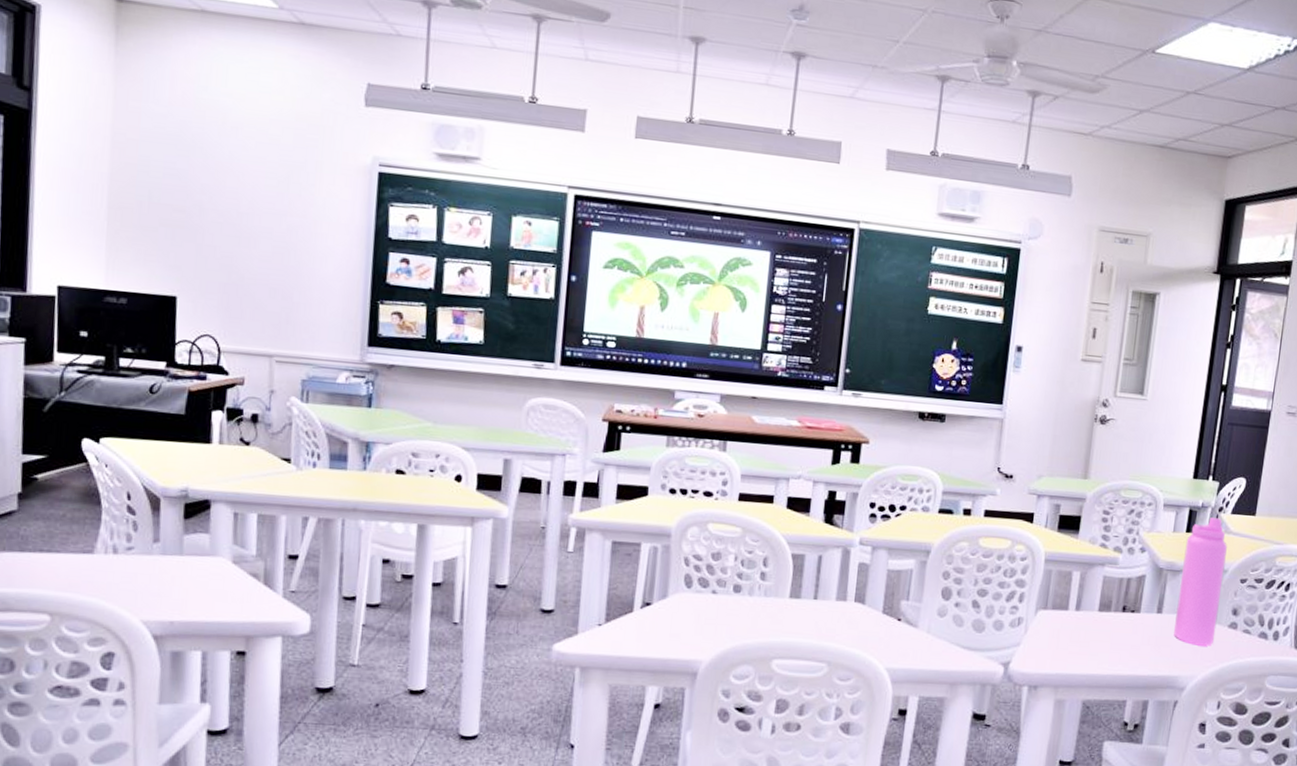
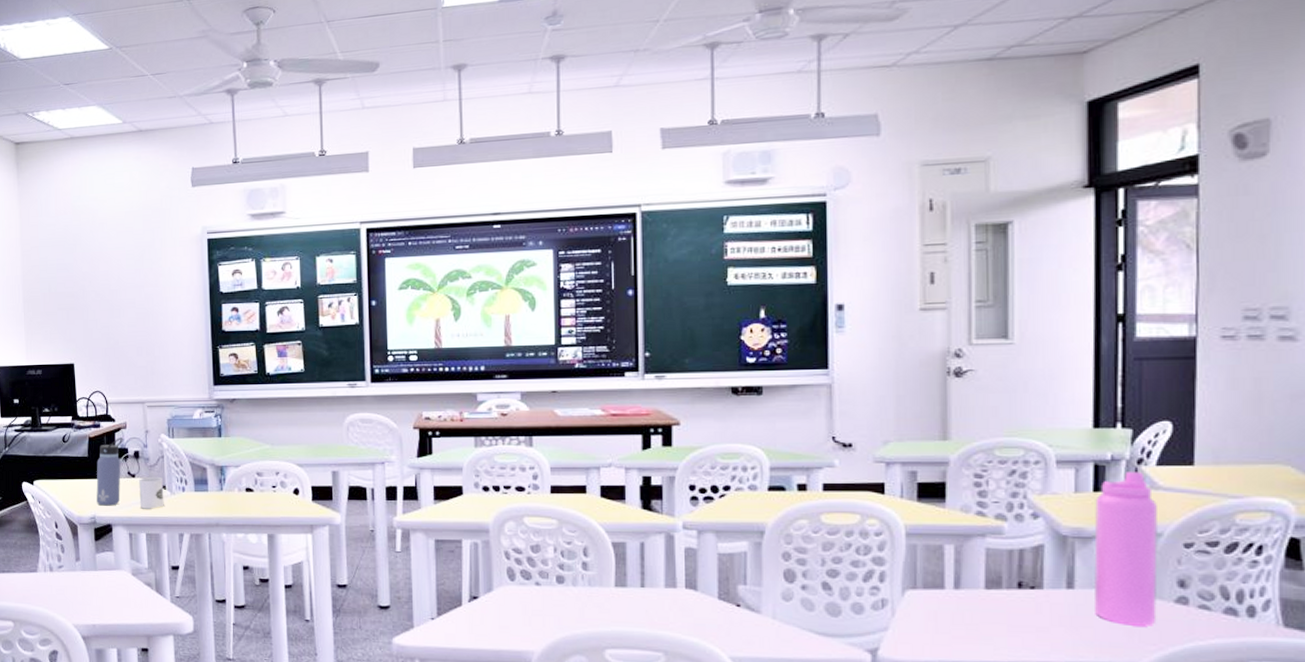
water bottle: none [191,395,238,478] -> present [96,438,124,506]
mug: none [252,446,288,486] -> present [139,476,164,509]

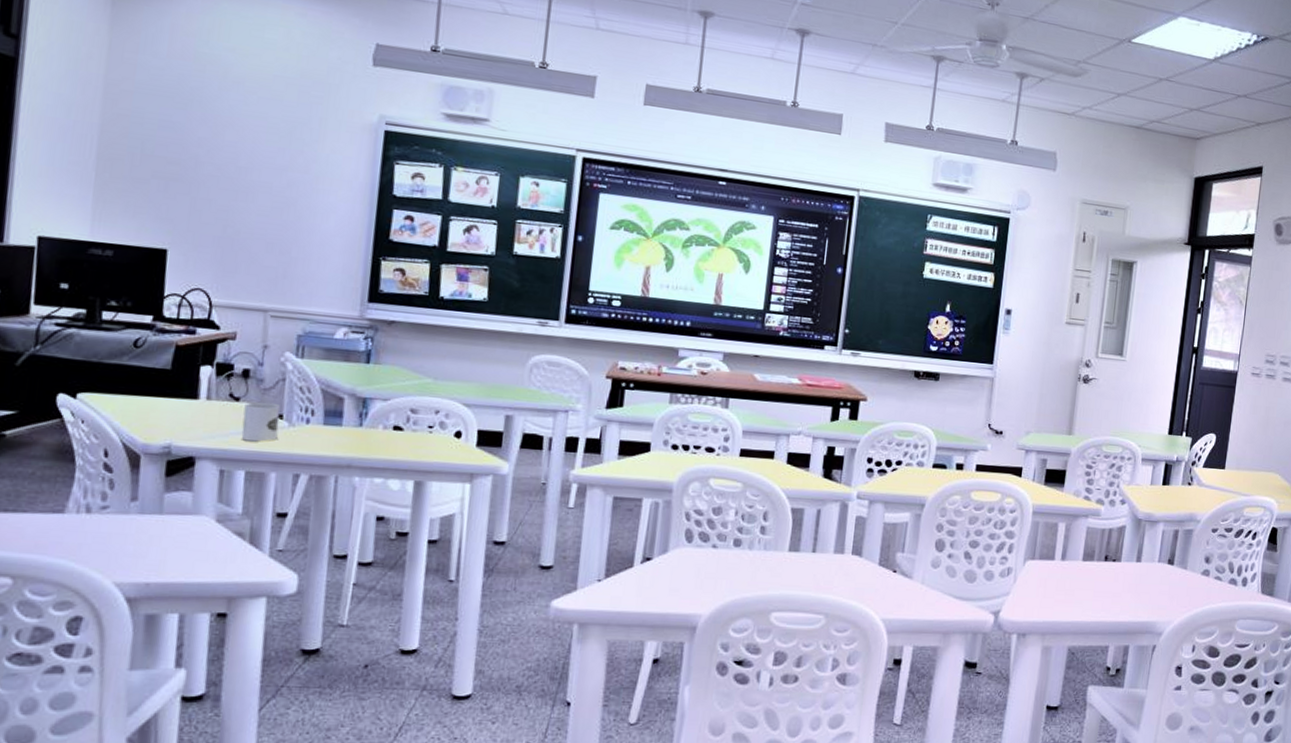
water bottle: present [96,438,124,506] -> none [175,350,229,434]
water bottle: present [1094,472,1158,626] -> none [1152,471,1200,593]

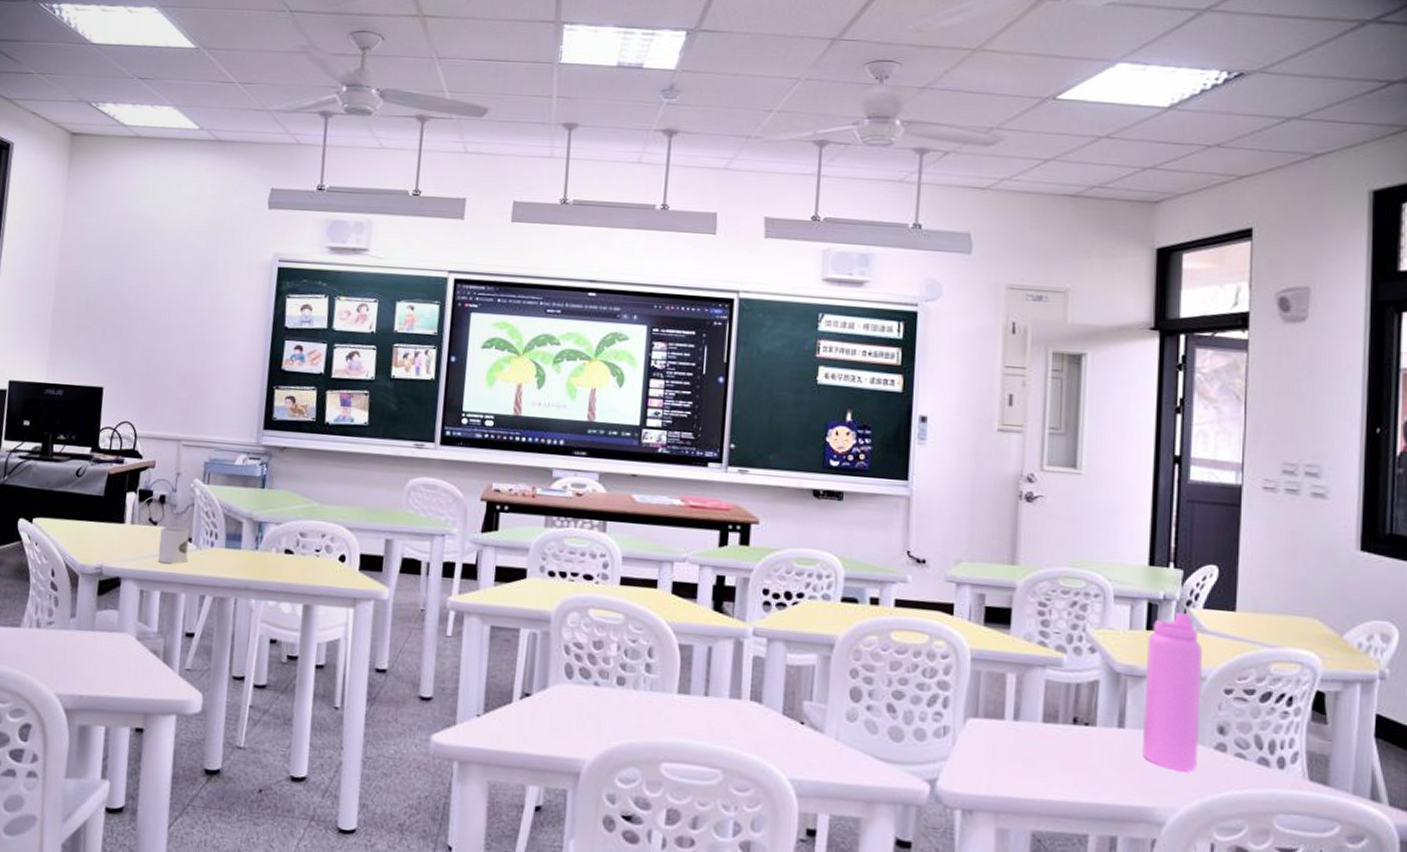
water bottle: none [1152,471,1200,593] -> present [1143,613,1202,772]

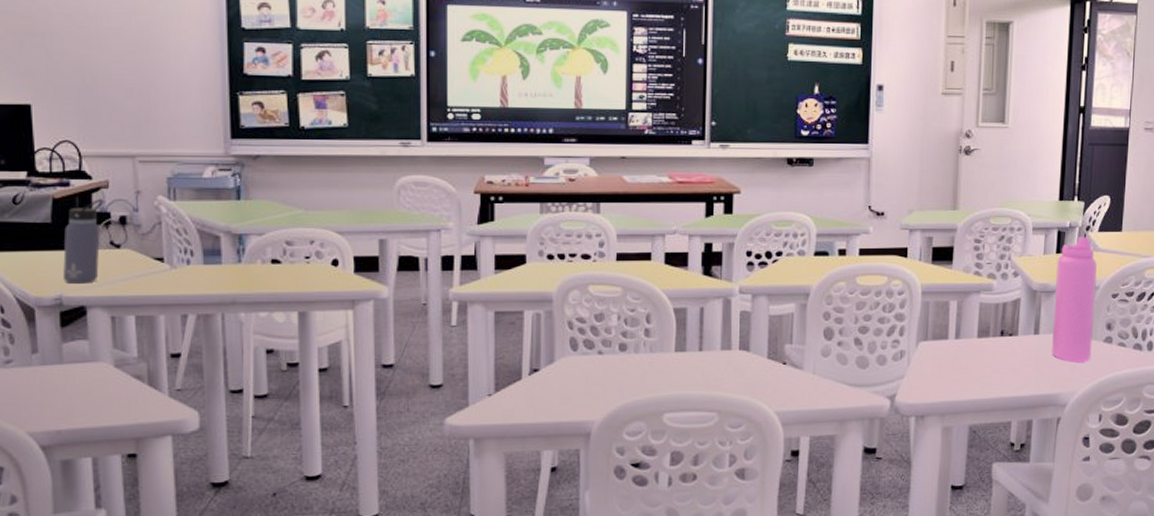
water bottle: none [106,477,149,556] -> present [63,199,104,284]
mug: present [157,526,190,564] -> none [126,247,161,286]

